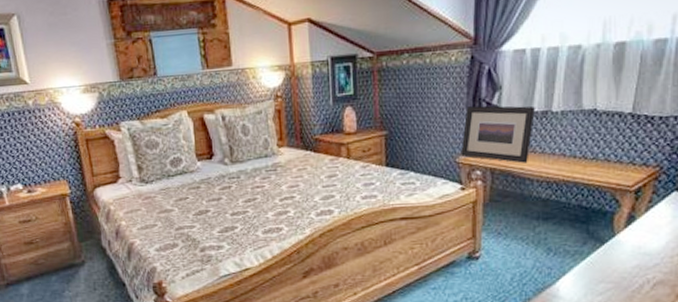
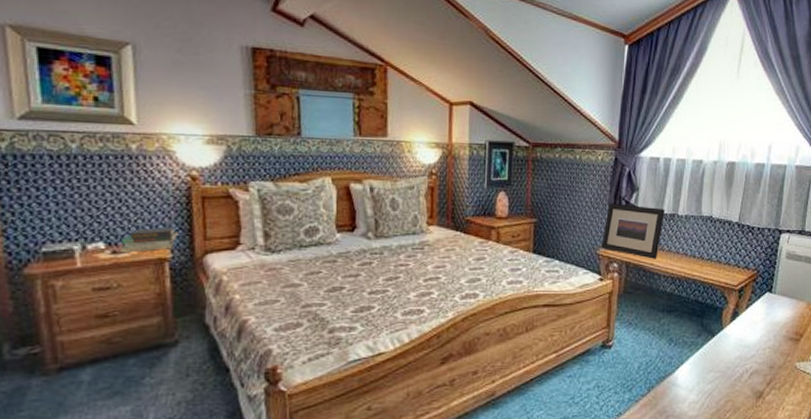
books: none [32,168,73,192] -> present [119,227,179,254]

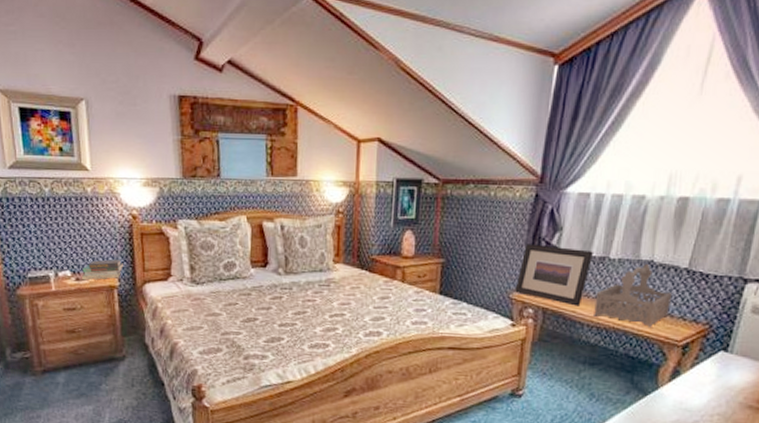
decorative basket: none [668,220,729,276] -> present [594,264,673,329]

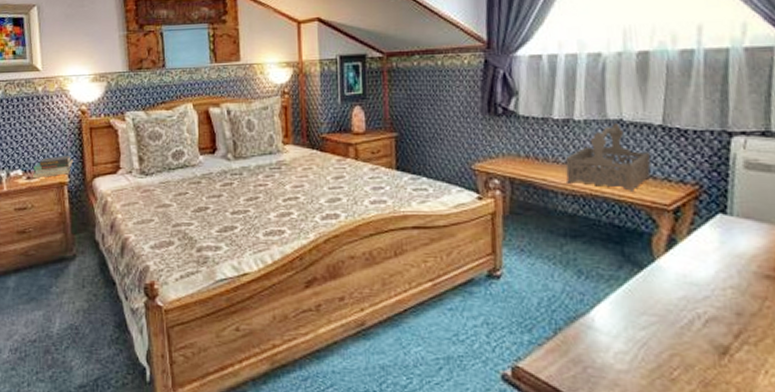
picture frame: present [515,244,593,307] -> none [476,111,556,174]

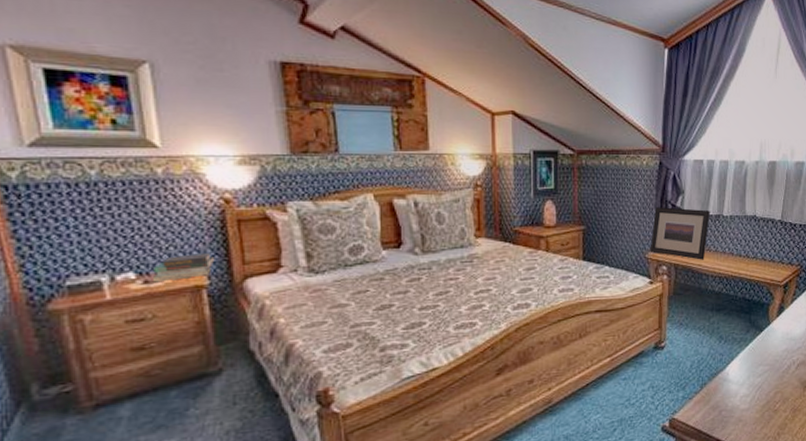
picture frame: none [476,111,556,174] -> present [650,207,710,260]
decorative basket: present [565,124,651,193] -> none [715,219,773,273]

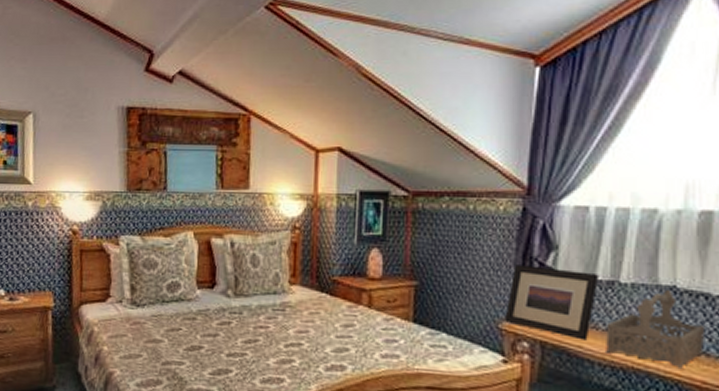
books: present [151,253,215,283] -> none [15,278,61,301]
decorative basket: none [715,219,773,273] -> present [606,290,706,370]

